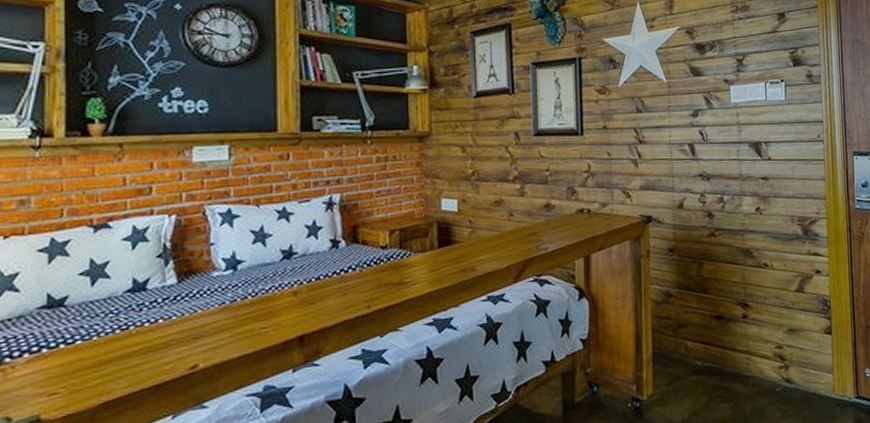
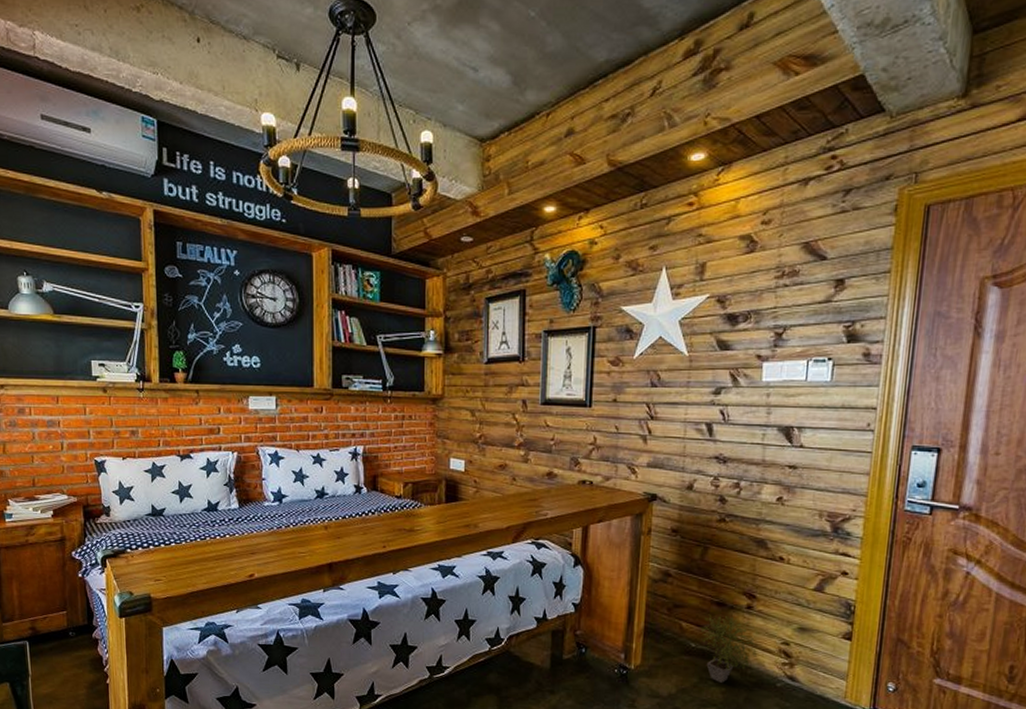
potted plant: none [703,327,756,398] -> present [699,614,757,683]

